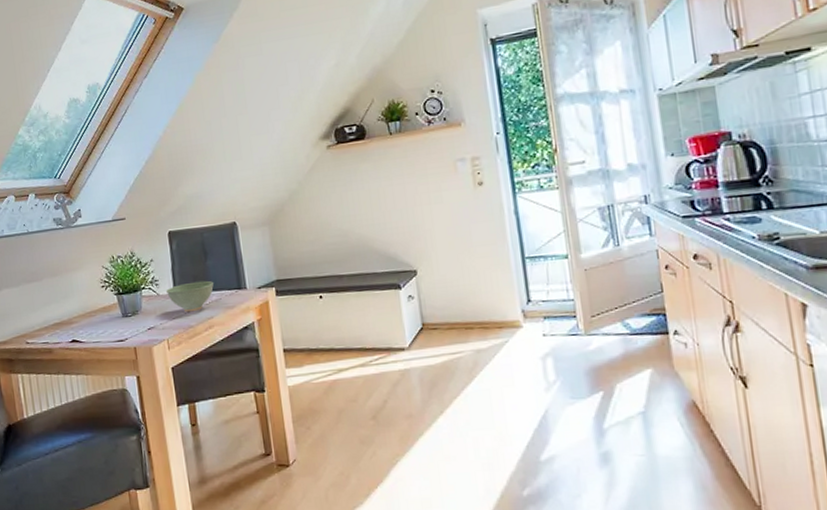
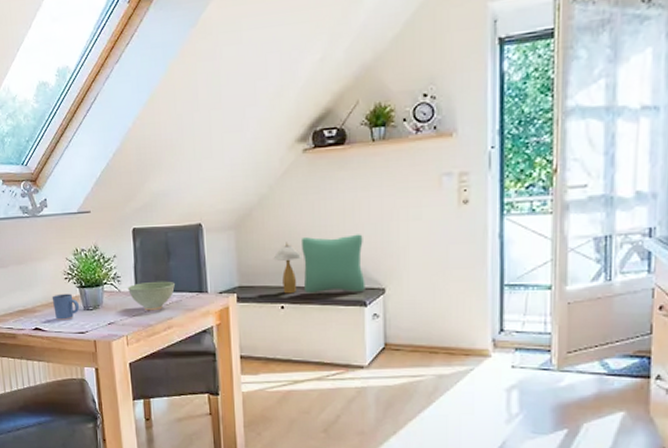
mug: none [88,301,118,331] -> present [52,293,80,321]
table lamp: none [308,233,336,284] -> present [273,241,302,294]
cushion: none [332,220,398,282] -> present [300,234,365,294]

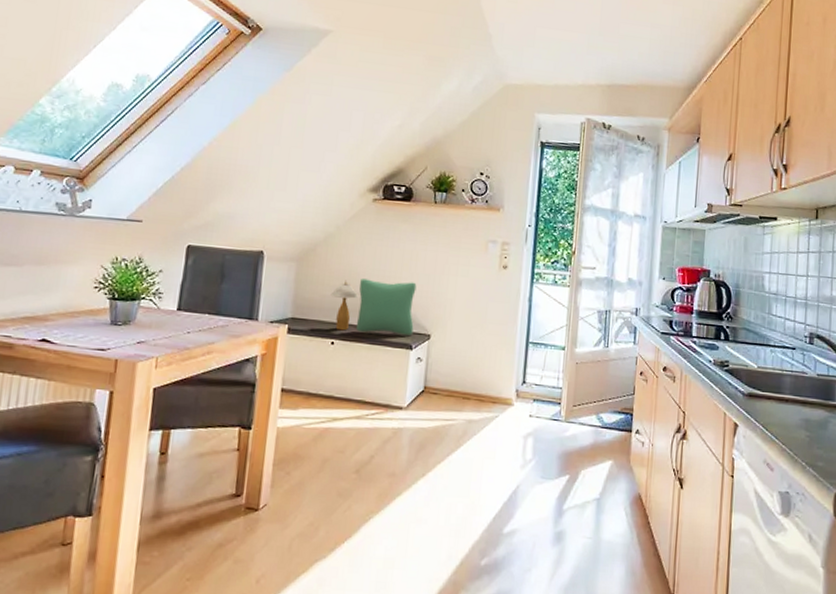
mug: present [52,293,80,321] -> none [71,303,106,334]
bowl: present [128,281,176,311] -> none [169,302,225,334]

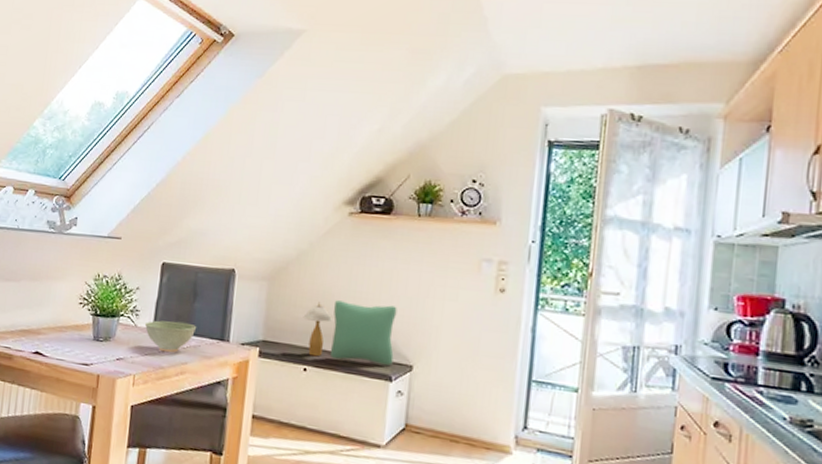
bowl: none [169,302,225,334] -> present [145,320,197,353]

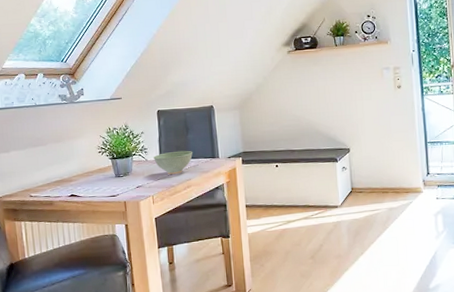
table lamp: present [303,301,333,357] -> none [269,117,290,156]
cushion: present [329,300,397,367] -> none [288,110,336,155]

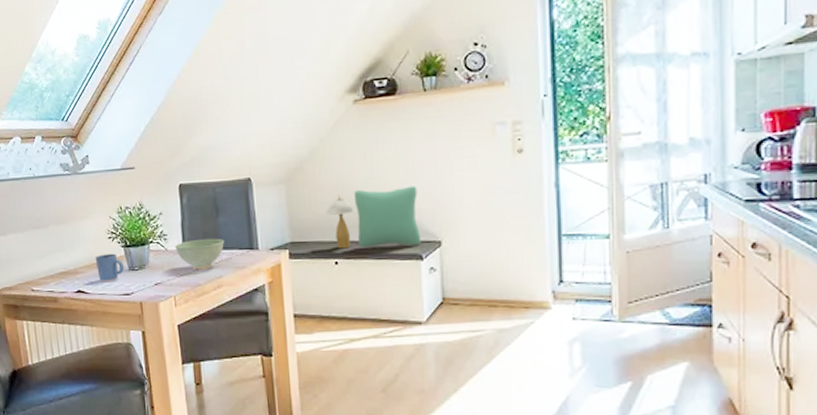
mug: none [86,164,112,188] -> present [95,253,125,283]
table lamp: none [269,117,290,156] -> present [325,195,356,249]
cushion: none [288,110,336,155] -> present [353,186,421,248]

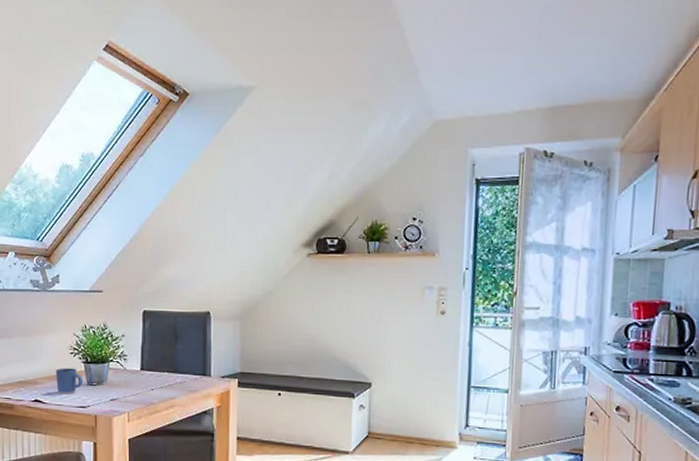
bowl: present [175,238,225,270] -> none [134,362,181,390]
table lamp: present [325,195,356,249] -> none [274,334,301,383]
cushion: present [353,186,421,248] -> none [299,332,355,386]

